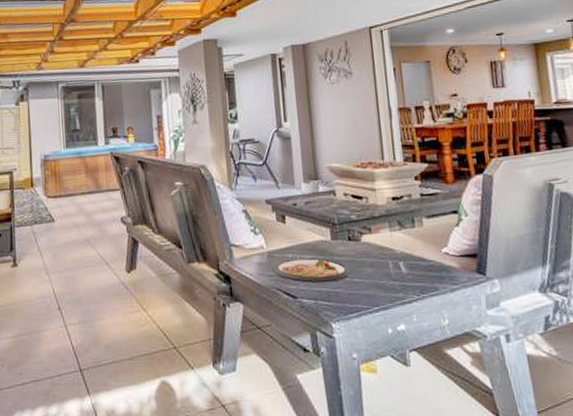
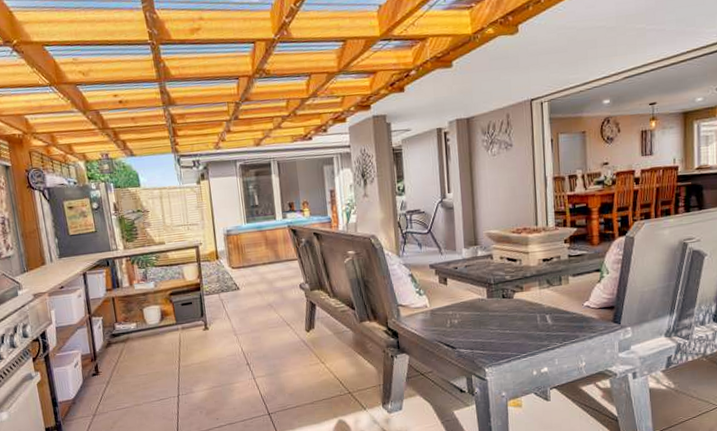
dish: present [273,258,350,283] -> none [435,314,503,336]

